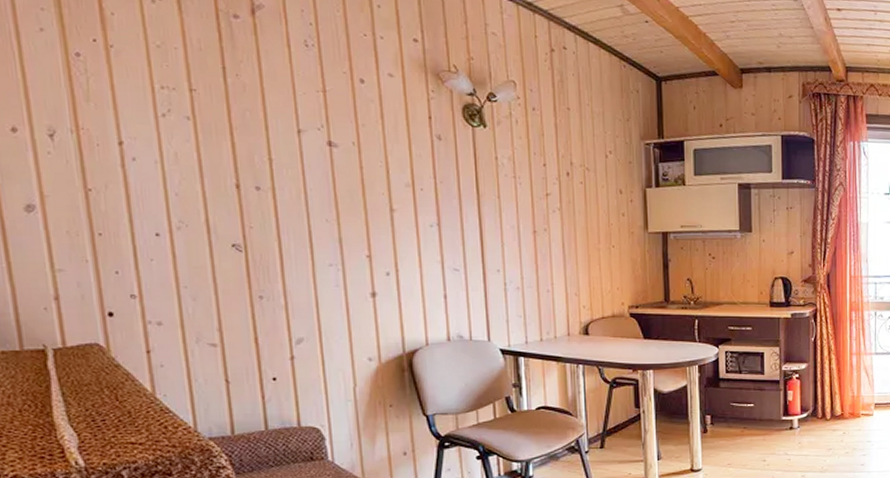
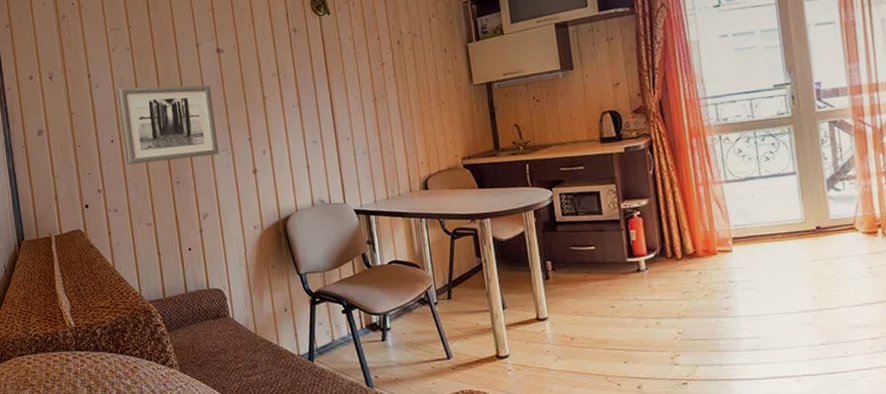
wall art: none [168,166,324,270] -> present [117,84,219,165]

